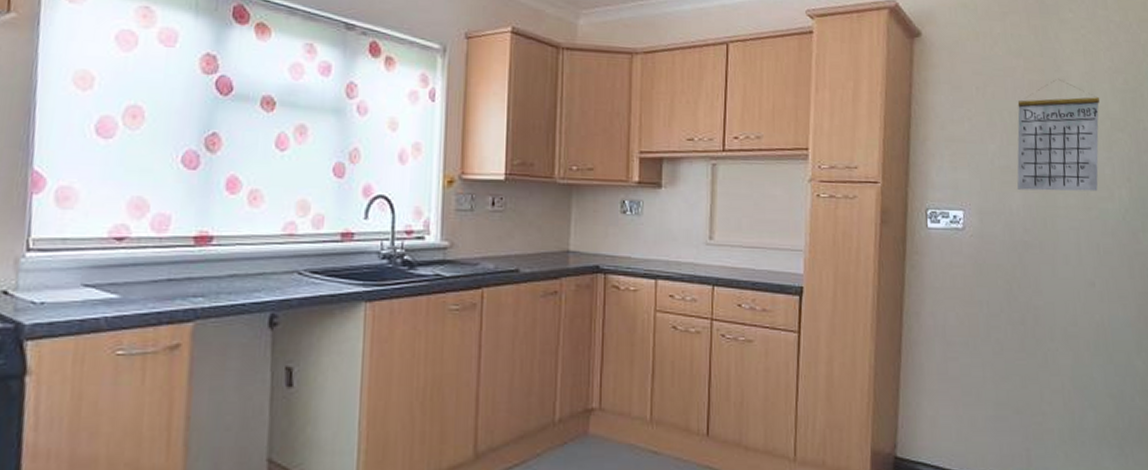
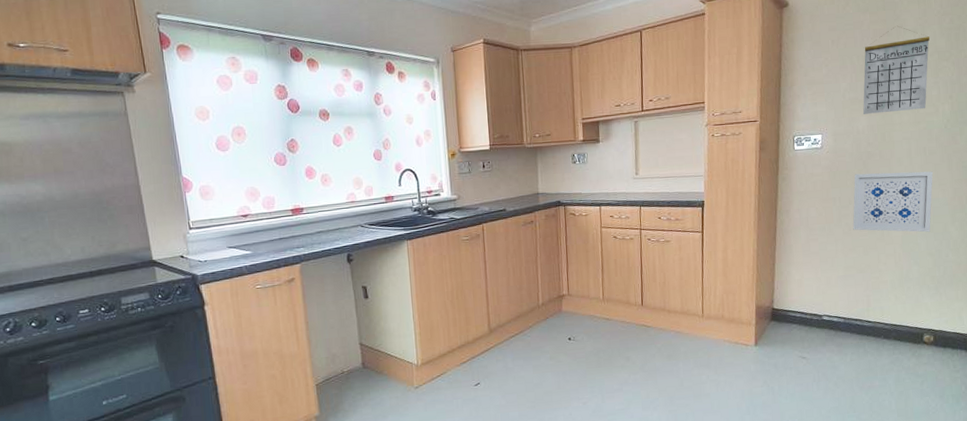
wall art: none [1005,270,1110,363] -> present [852,171,933,233]

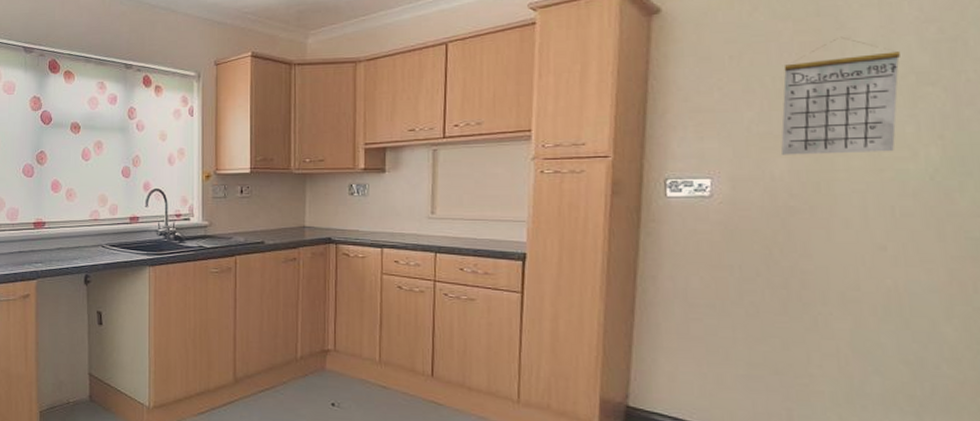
wall art: present [852,171,933,233] -> none [762,235,909,329]

